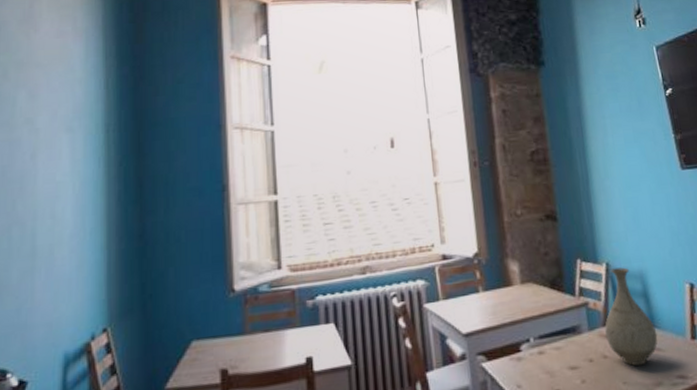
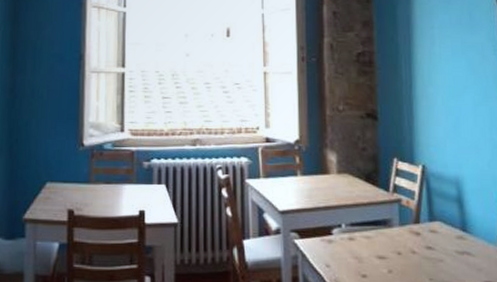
vase: present [605,267,658,367] -> none [416,171,469,266]

